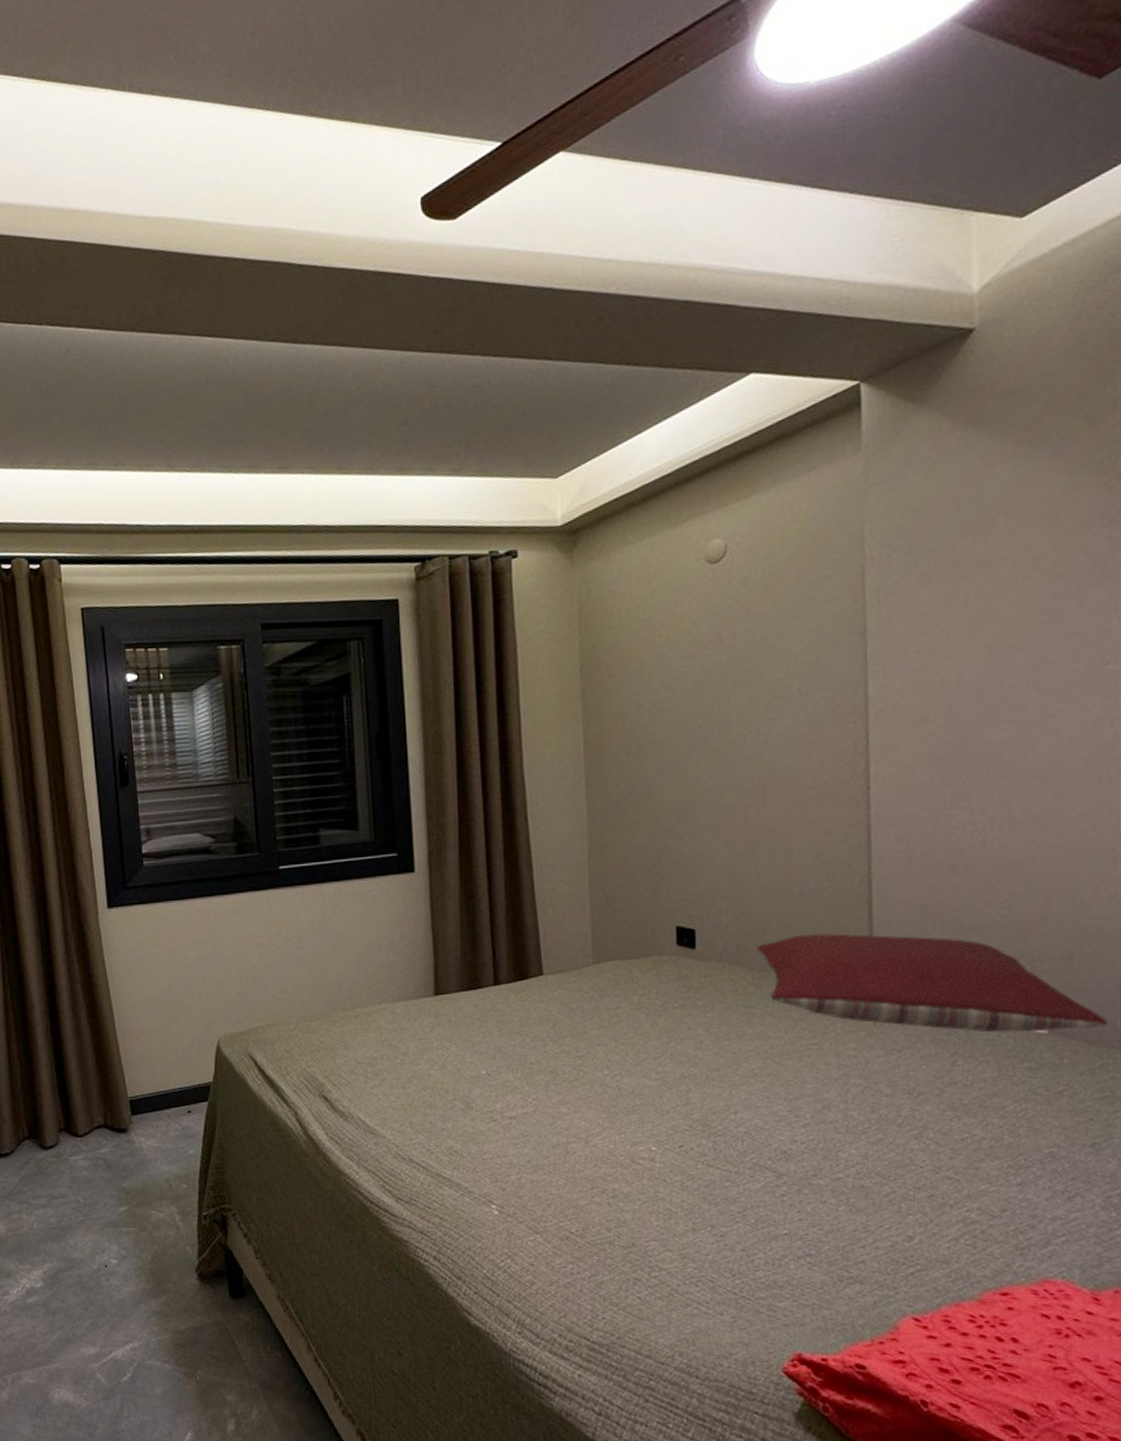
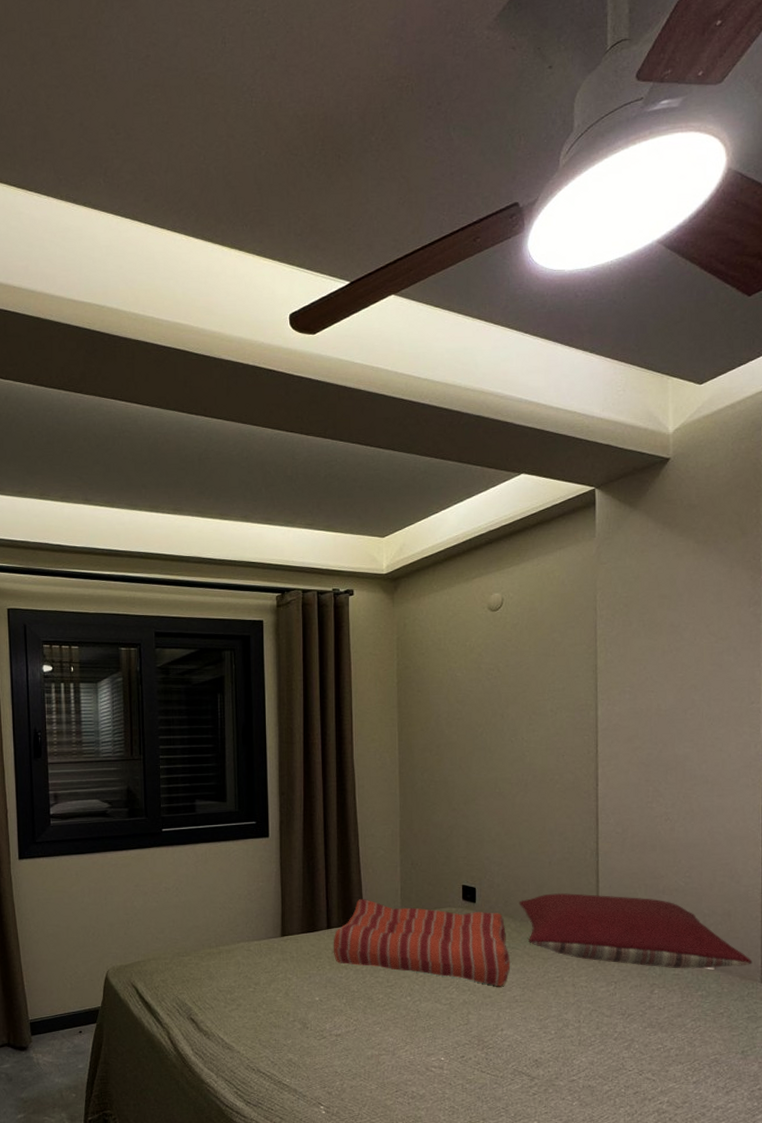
seat cushion: none [502,946,747,1057] -> present [333,898,511,987]

